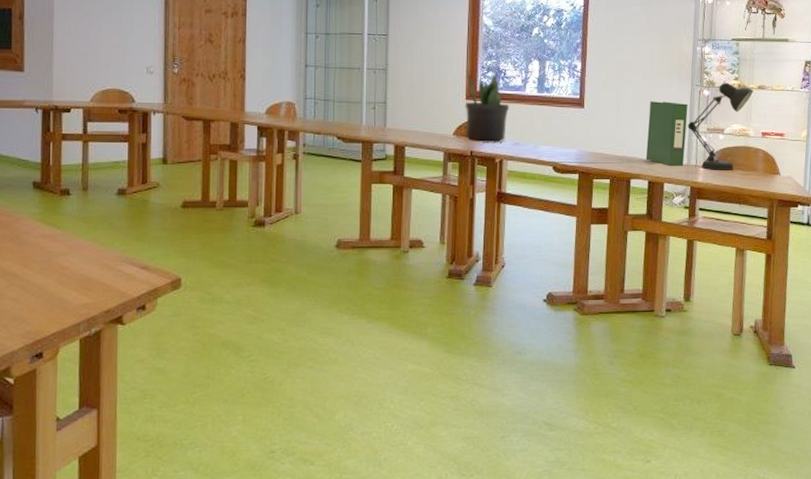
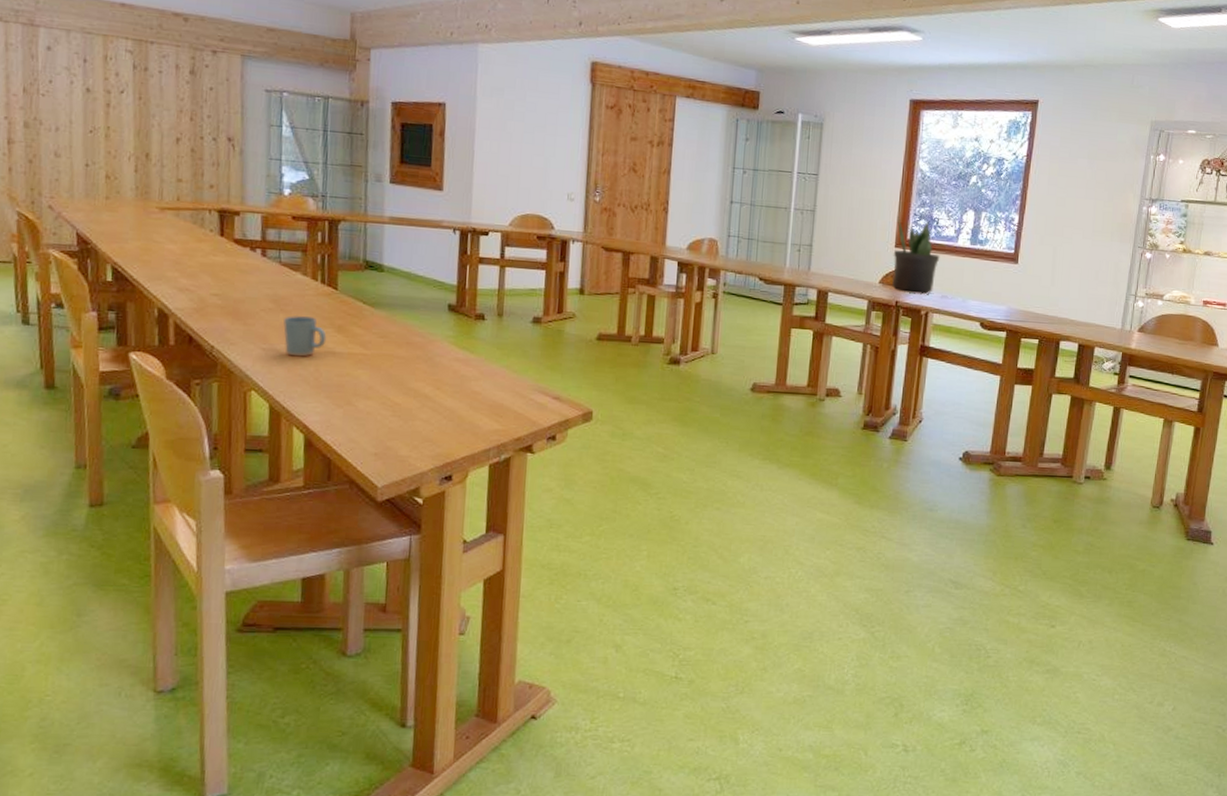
binder: present [646,101,688,166] -> none [1078,261,1128,331]
desk lamp: present [687,82,754,170] -> none [1125,246,1199,339]

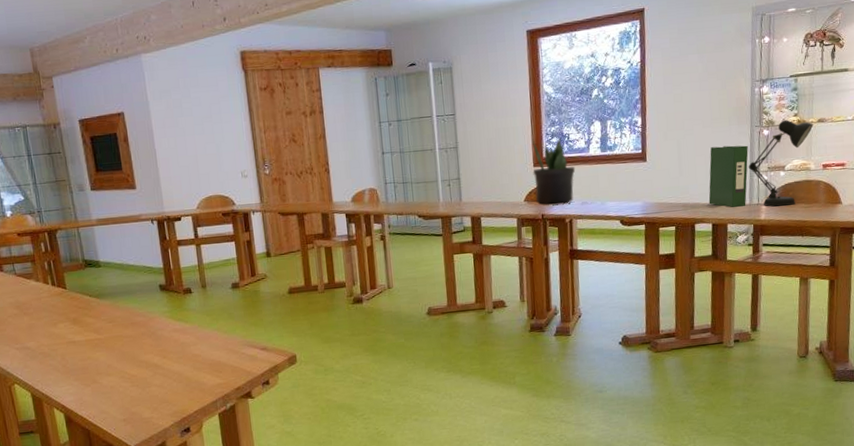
mug: present [283,315,327,357] -> none [28,315,66,351]
binder: none [1078,261,1128,331] -> present [708,145,748,207]
desk lamp: none [1125,246,1199,339] -> present [748,119,814,207]

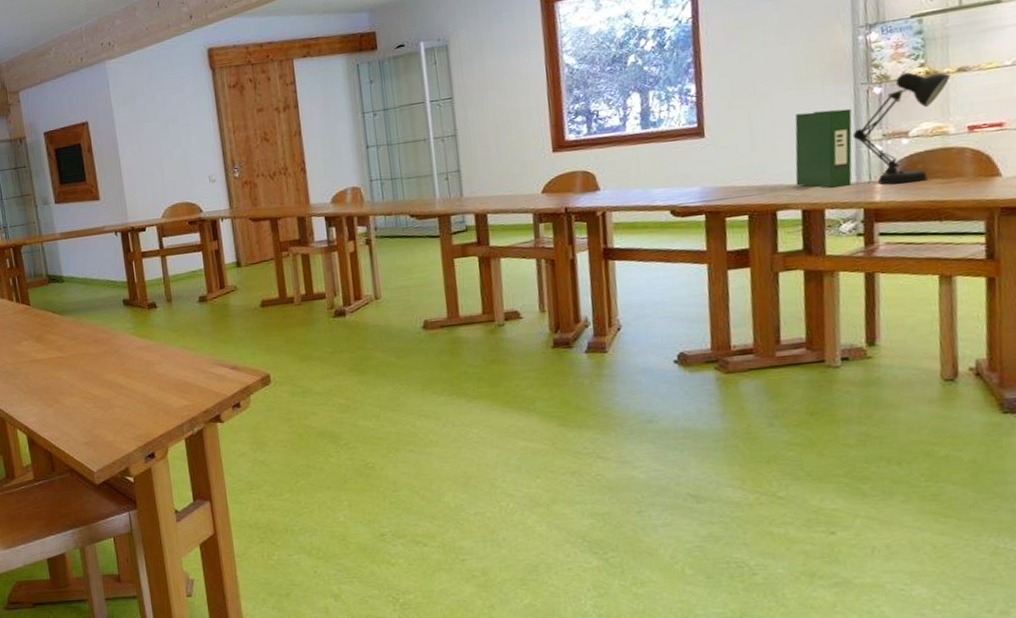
planter: present [532,138,576,206] -> none [550,116,608,197]

